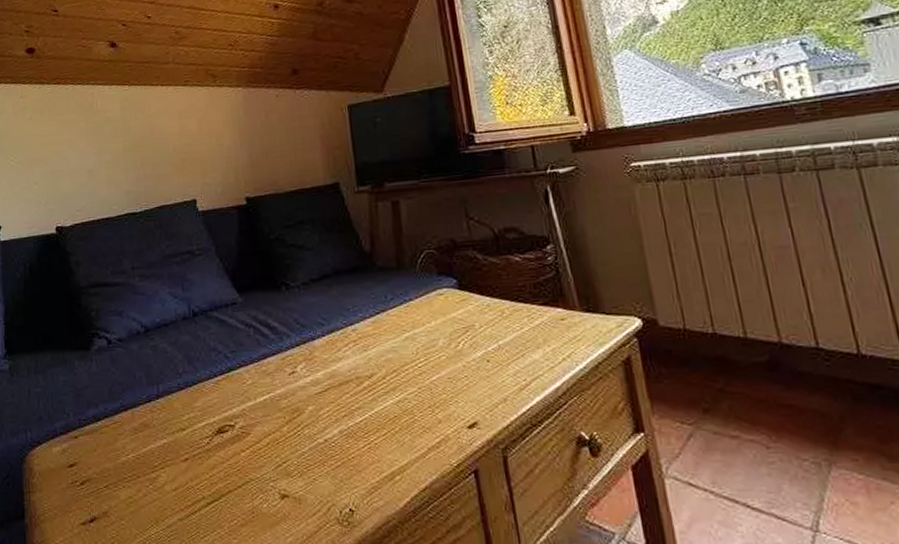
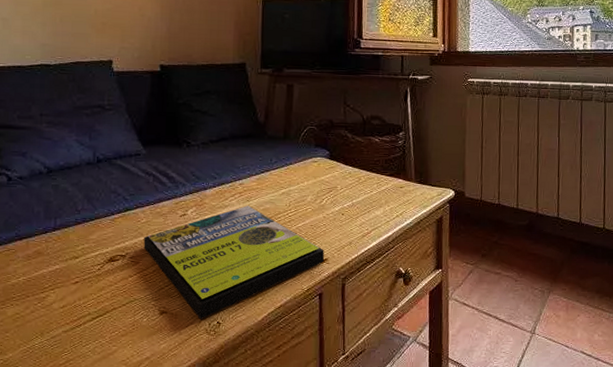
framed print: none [252,357,475,505] -> present [144,206,325,319]

